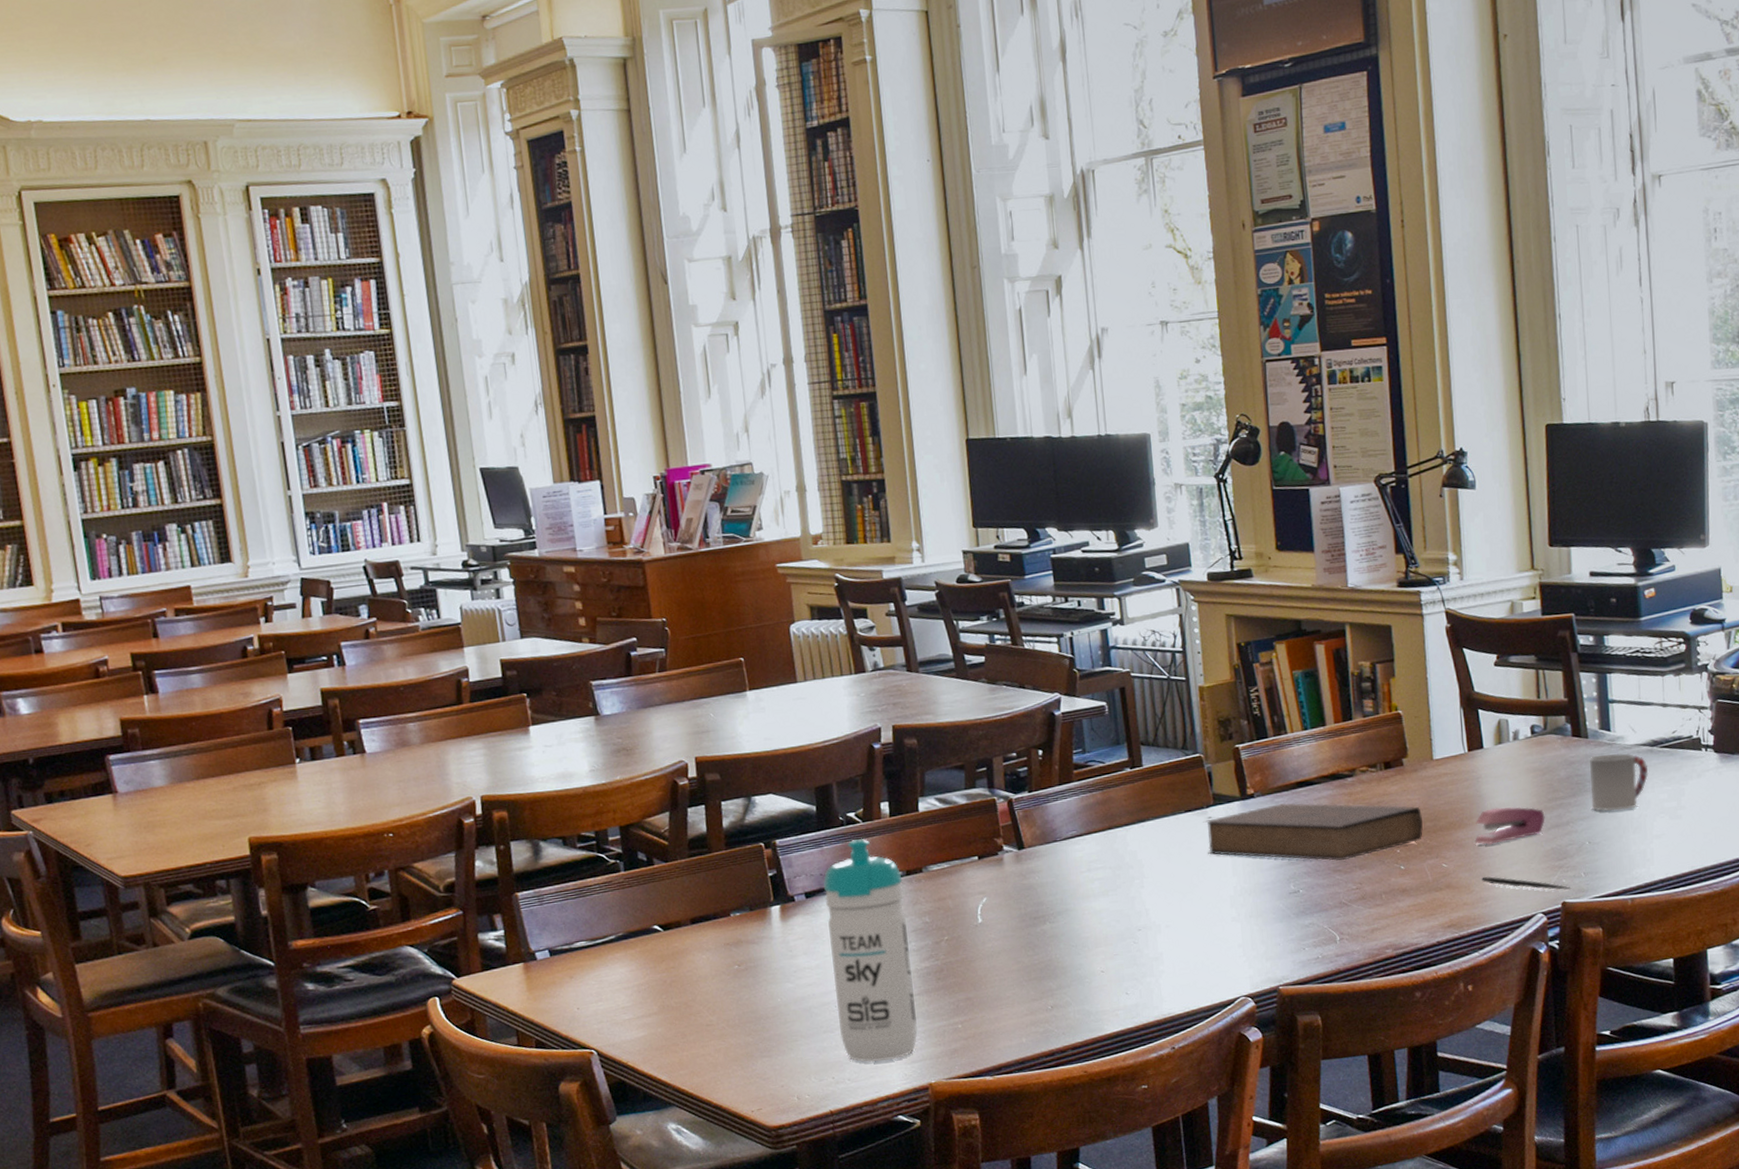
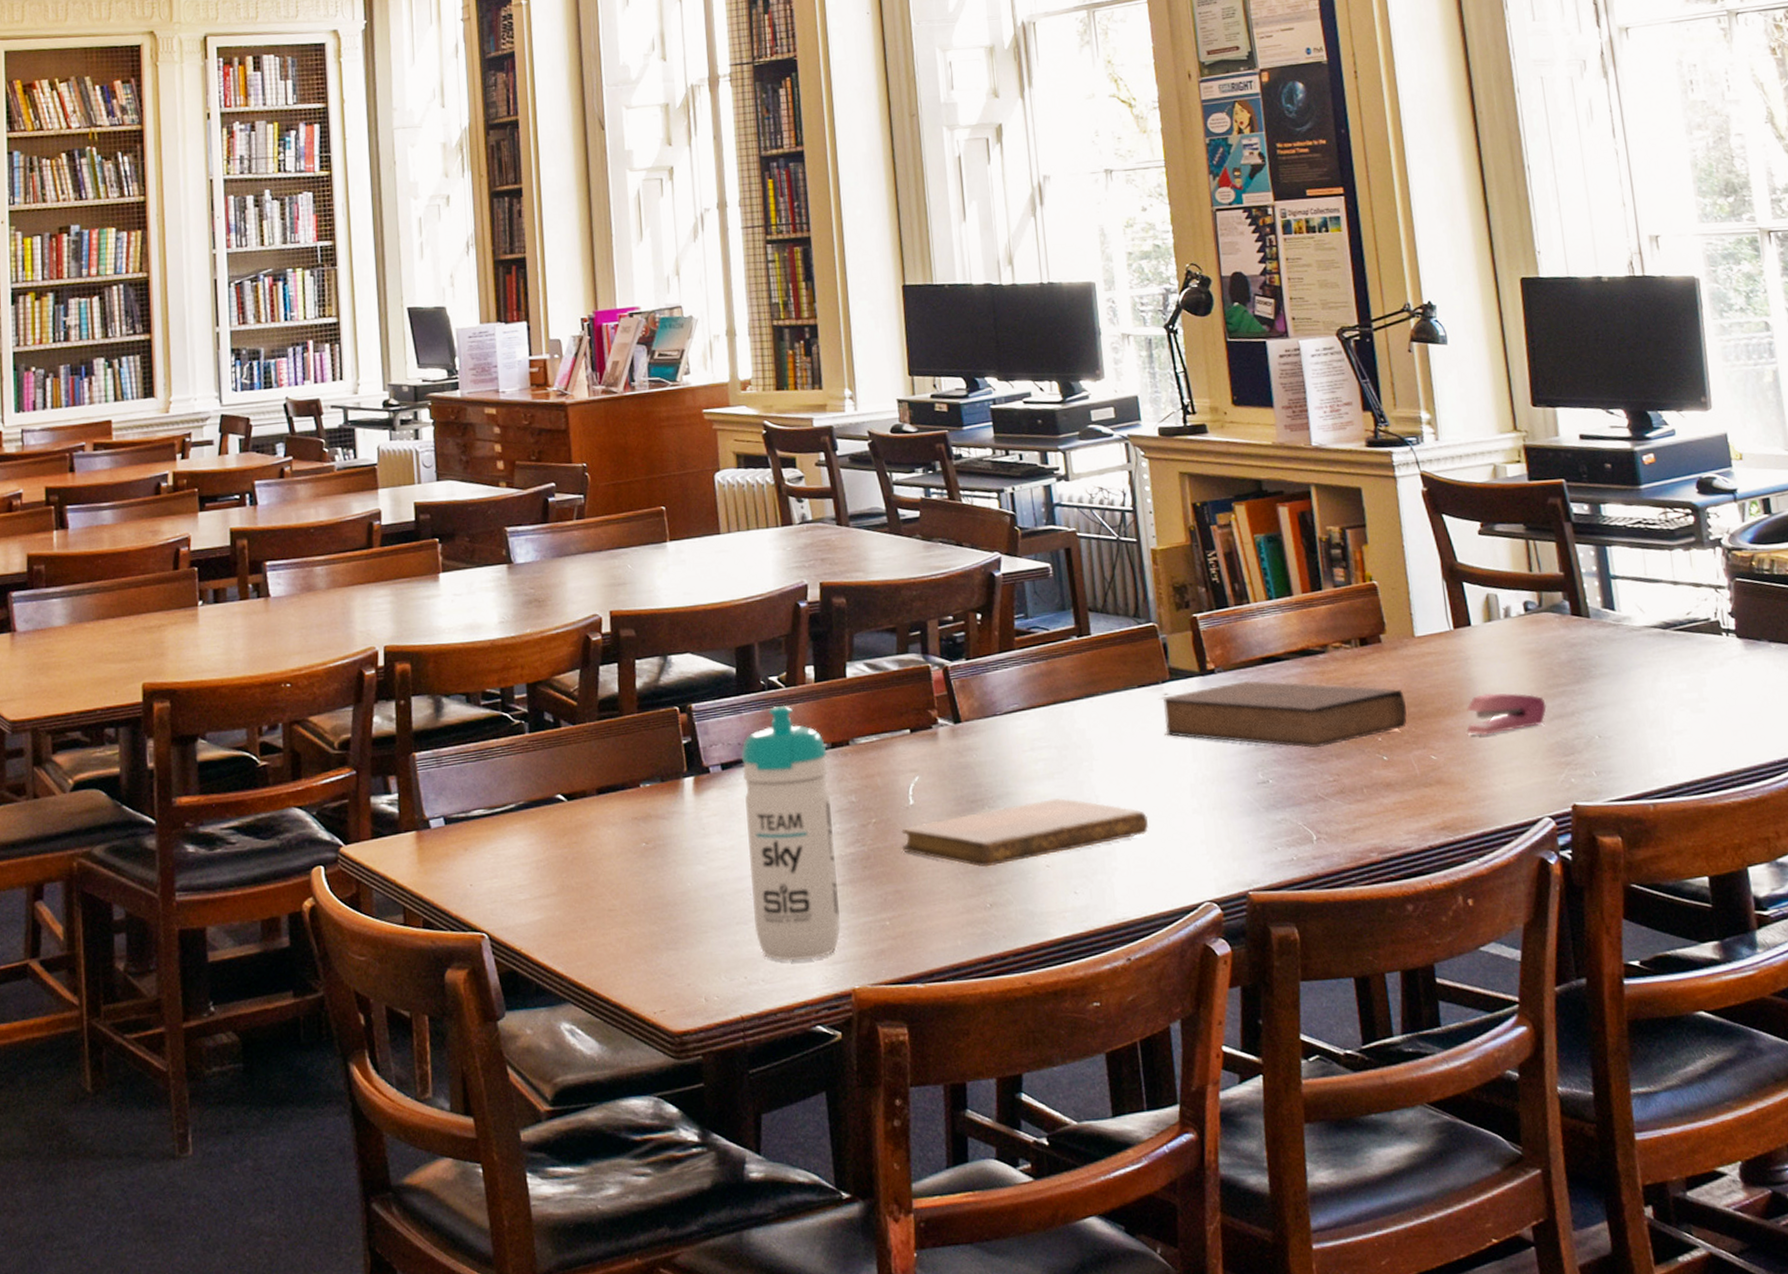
notebook: none [971,912,1192,975] -> present [901,798,1148,867]
pen: present [1482,876,1572,890] -> none [1477,771,1583,791]
cup: present [1590,753,1649,811] -> none [1593,636,1663,701]

